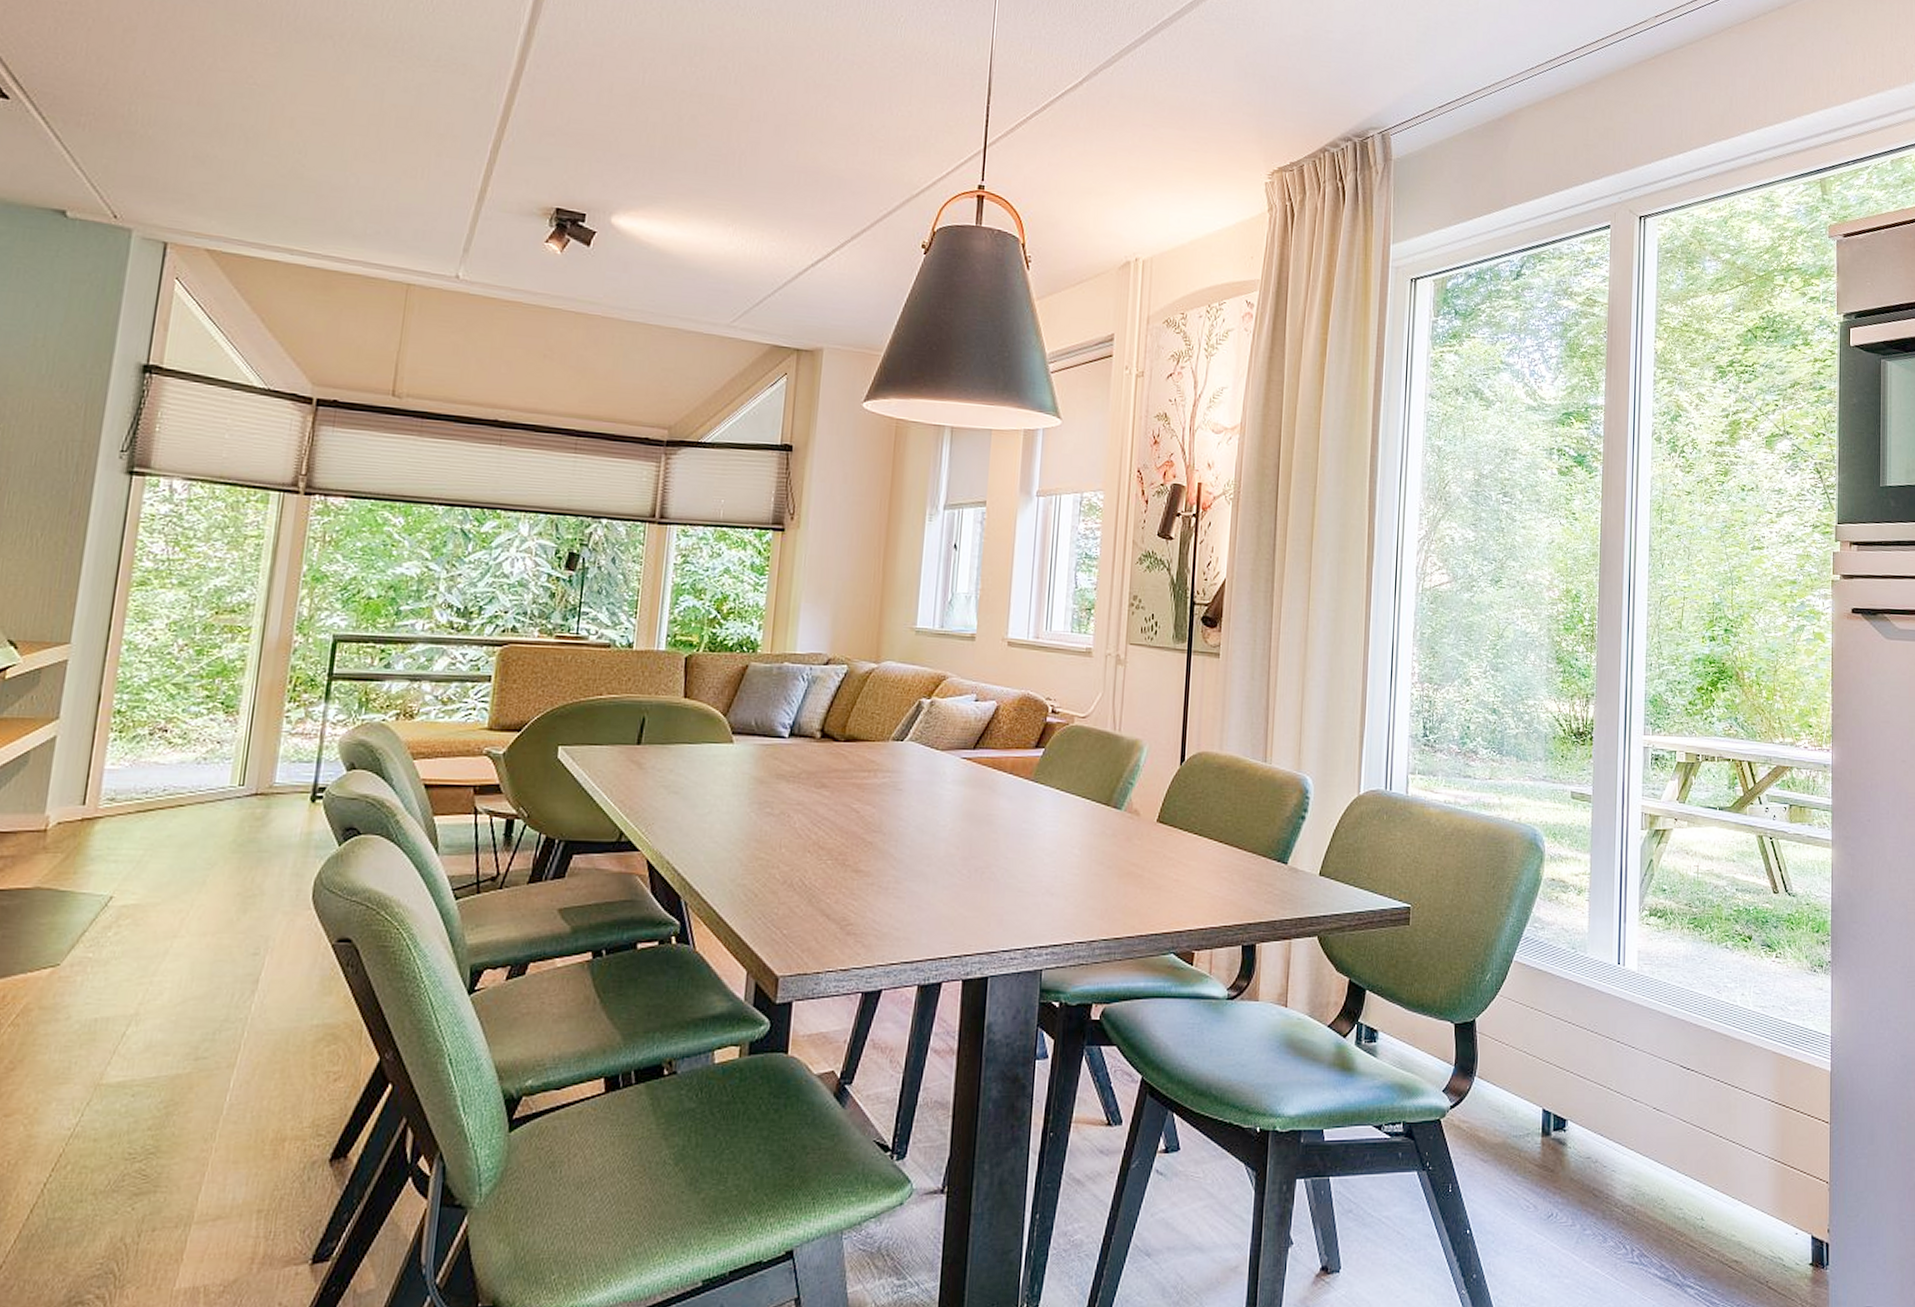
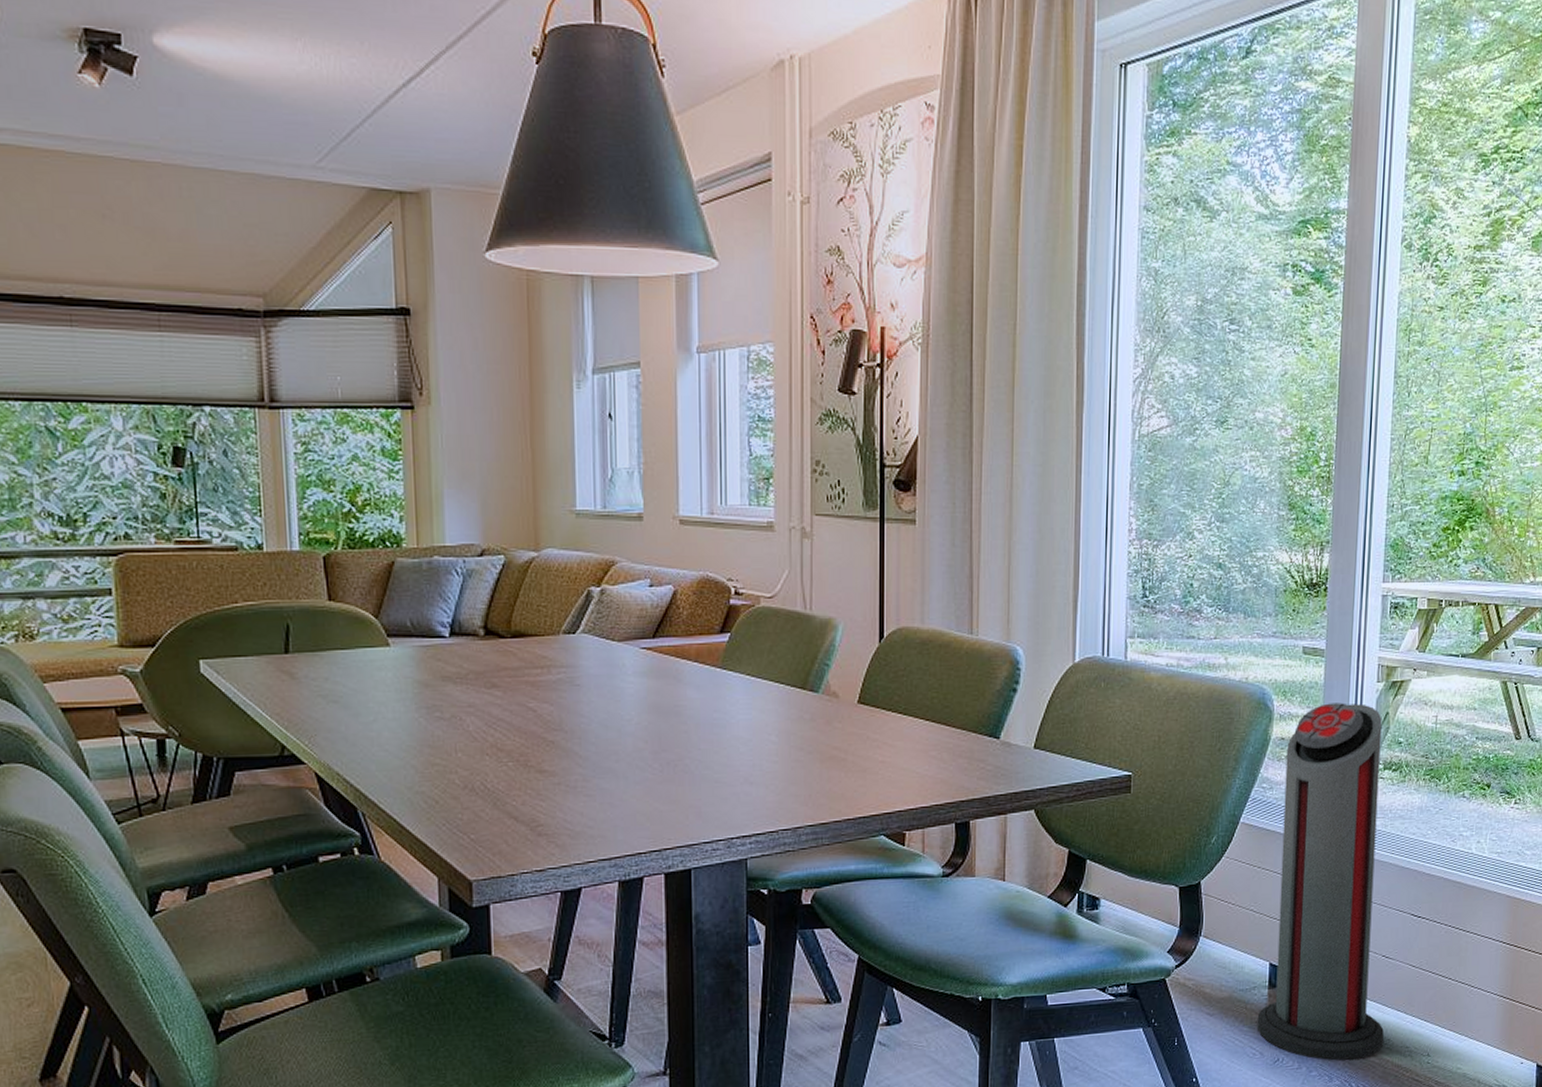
air purifier: none [1530,847,1657,1219] -> present [1257,703,1384,1061]

